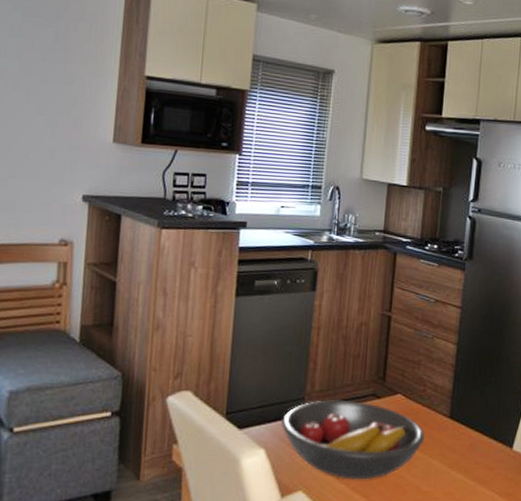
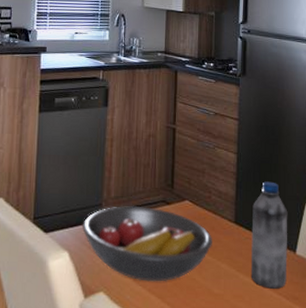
water bottle: none [463,374,508,486] -> present [250,181,288,289]

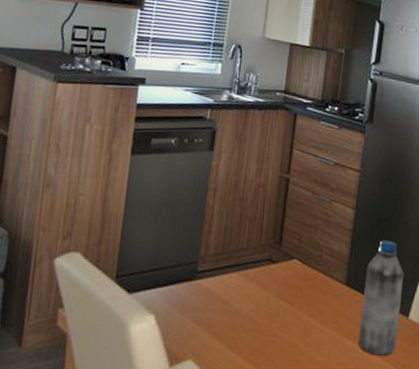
fruit bowl: present [82,206,212,282] -> none [173,264,320,349]

